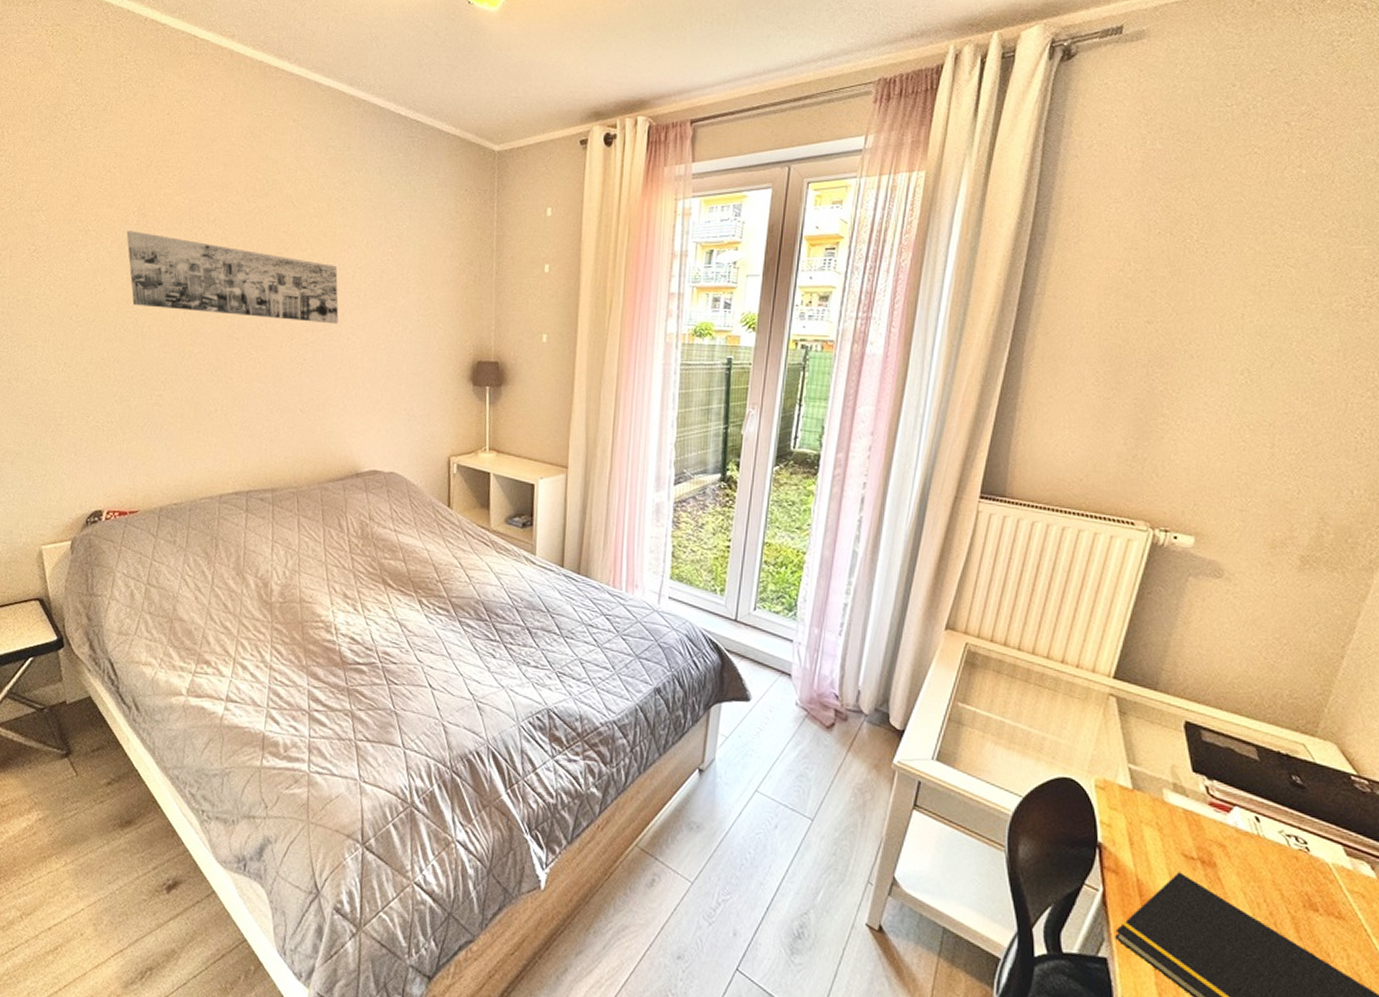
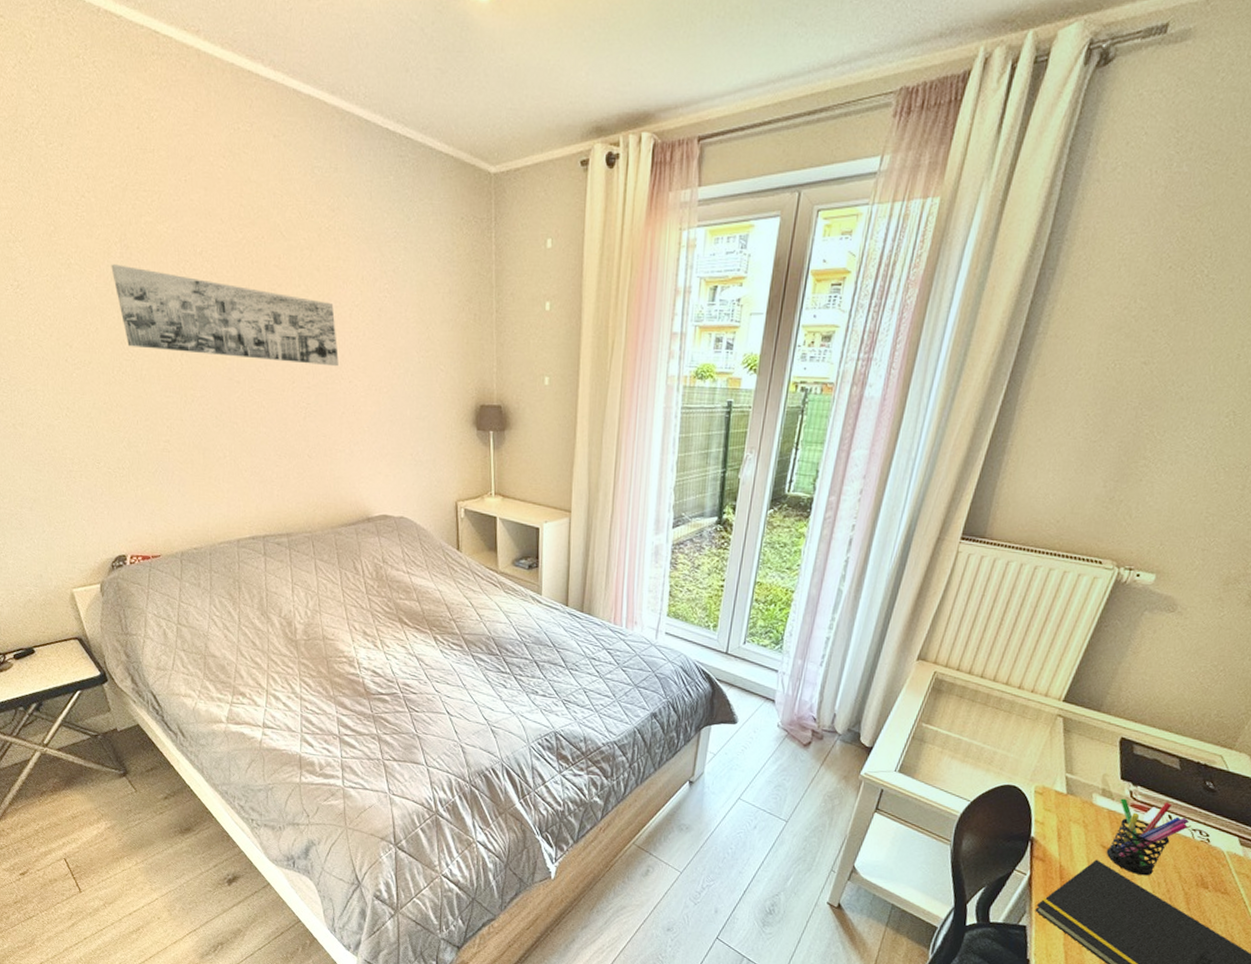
pen holder: none [1189,795,1282,894] -> present [1106,798,1190,876]

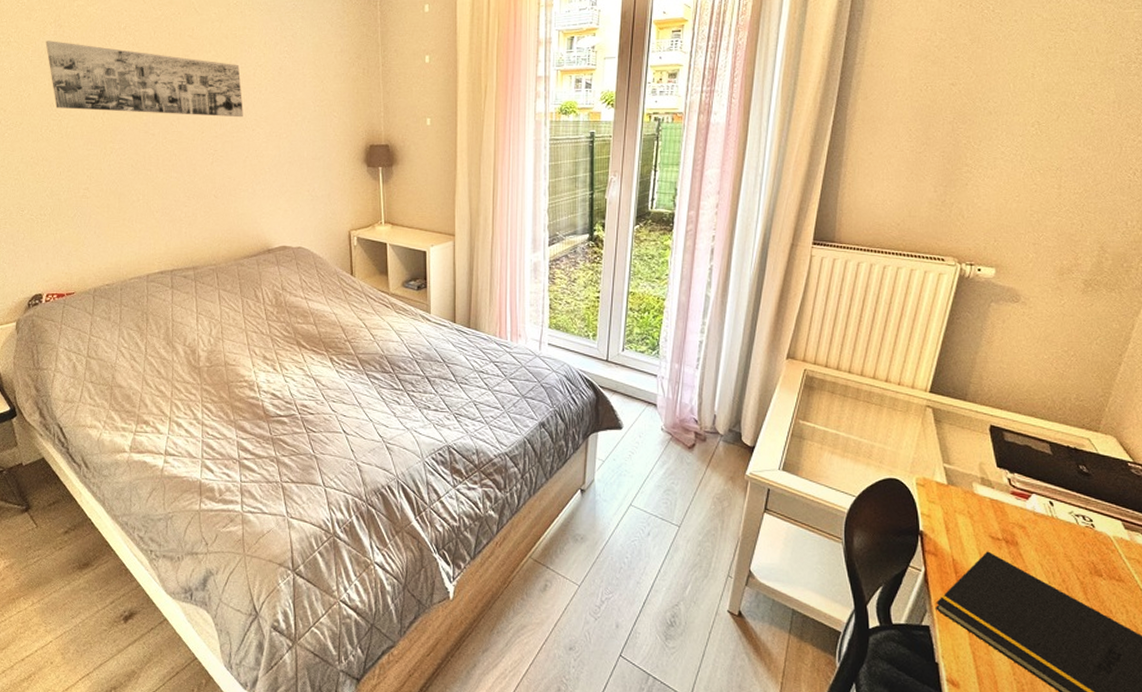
pen holder: present [1106,798,1190,876] -> none [996,486,1072,566]

